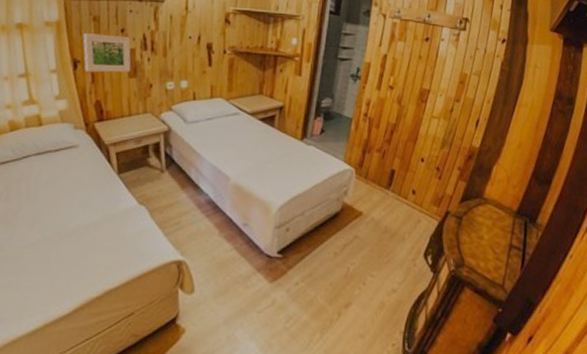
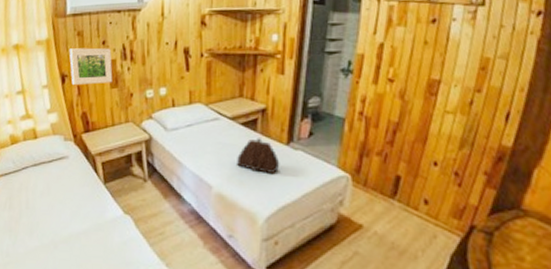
handbag: none [254,133,294,166] -> present [237,138,280,173]

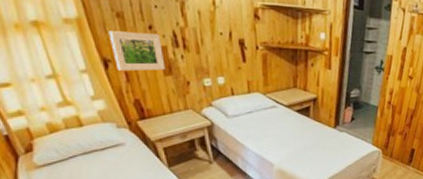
handbag: present [237,138,280,173] -> none [294,123,329,151]

